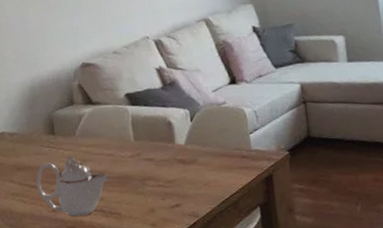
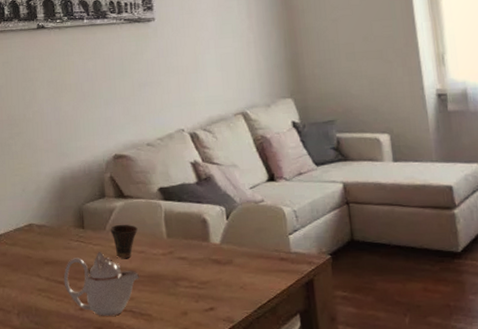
cup: none [79,129,106,162] -> present [110,224,138,258]

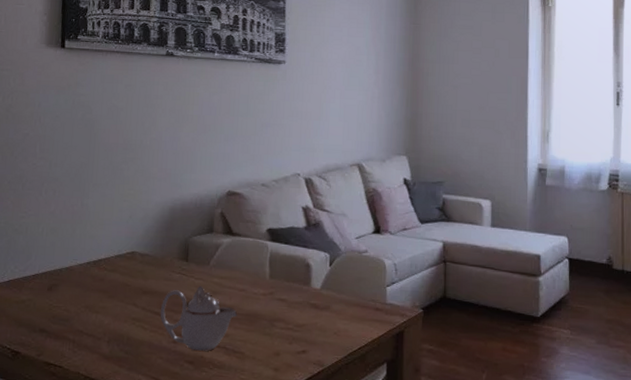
cup: present [110,224,138,258] -> none [214,260,242,295]

